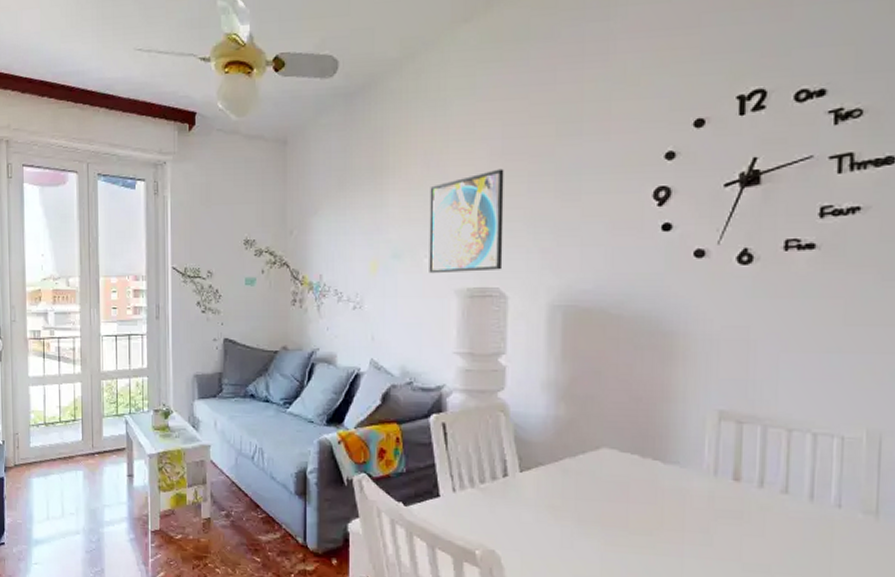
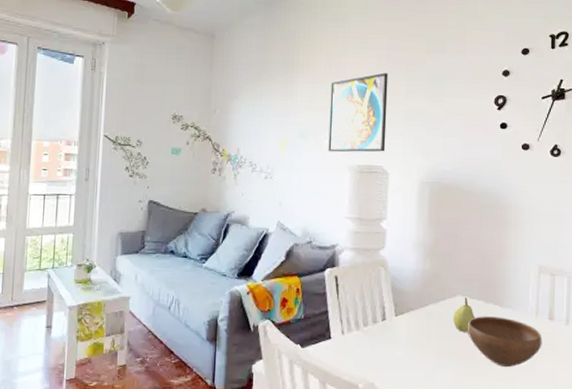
fruit: none [597,451,627,493] -> present [453,298,475,332]
bowl: none [616,474,724,539] -> present [467,316,542,367]

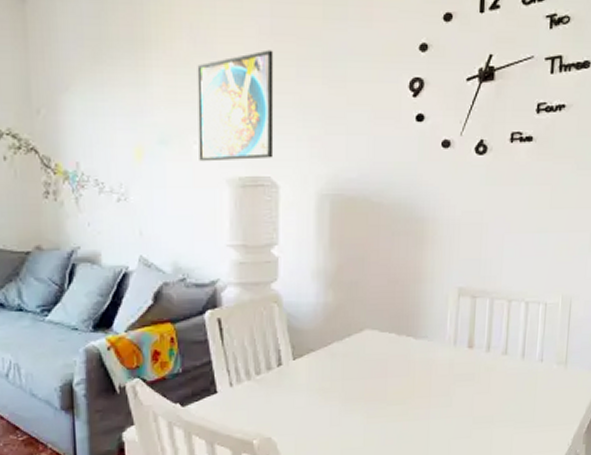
fruit: present [453,298,475,332] -> none [361,331,385,371]
bowl: present [467,316,542,367] -> none [376,349,461,404]

